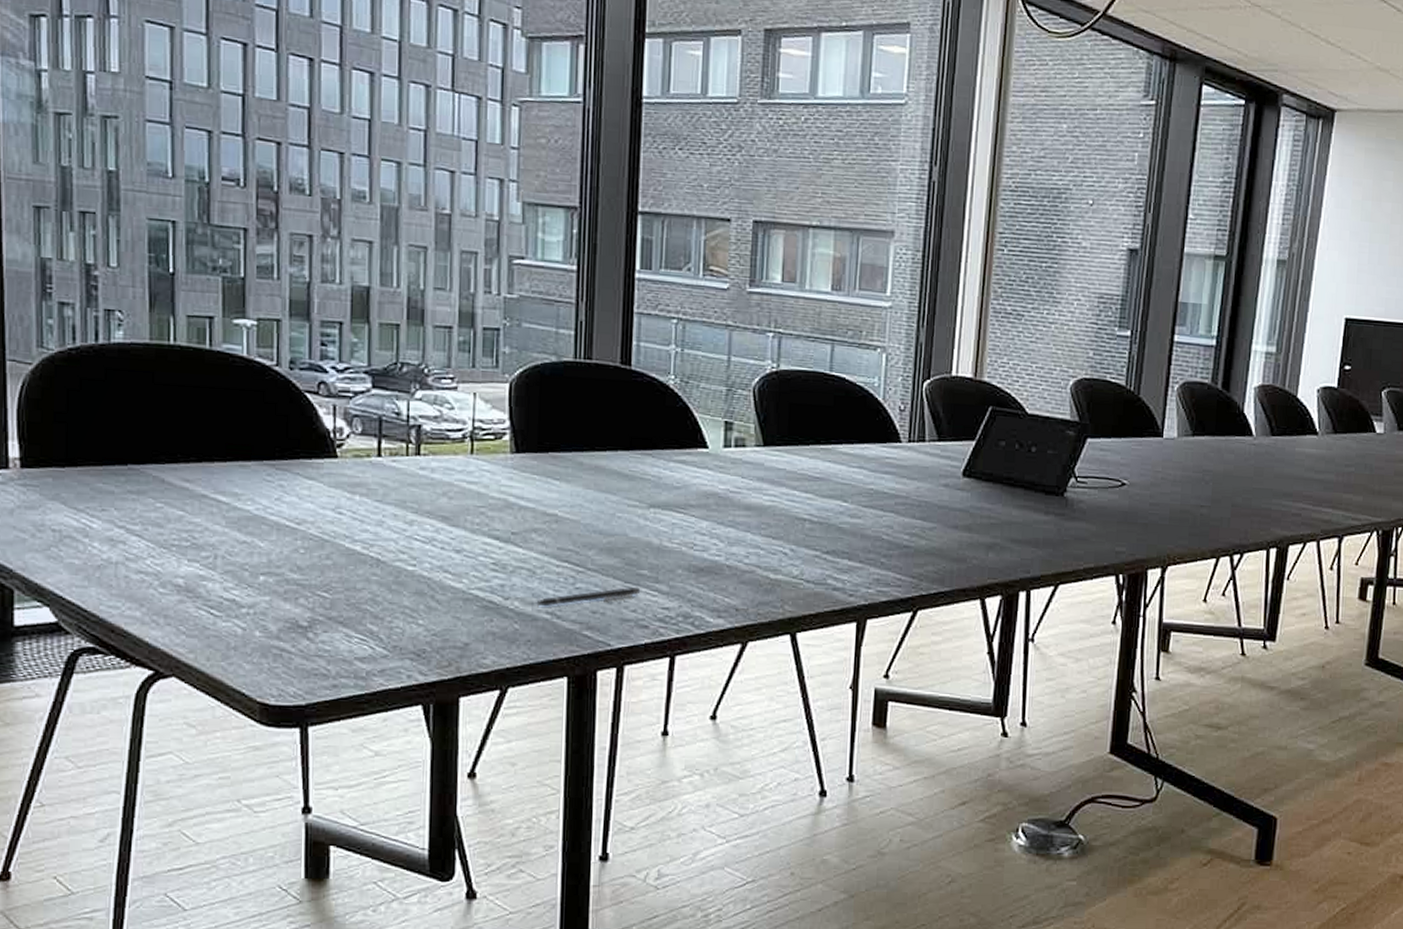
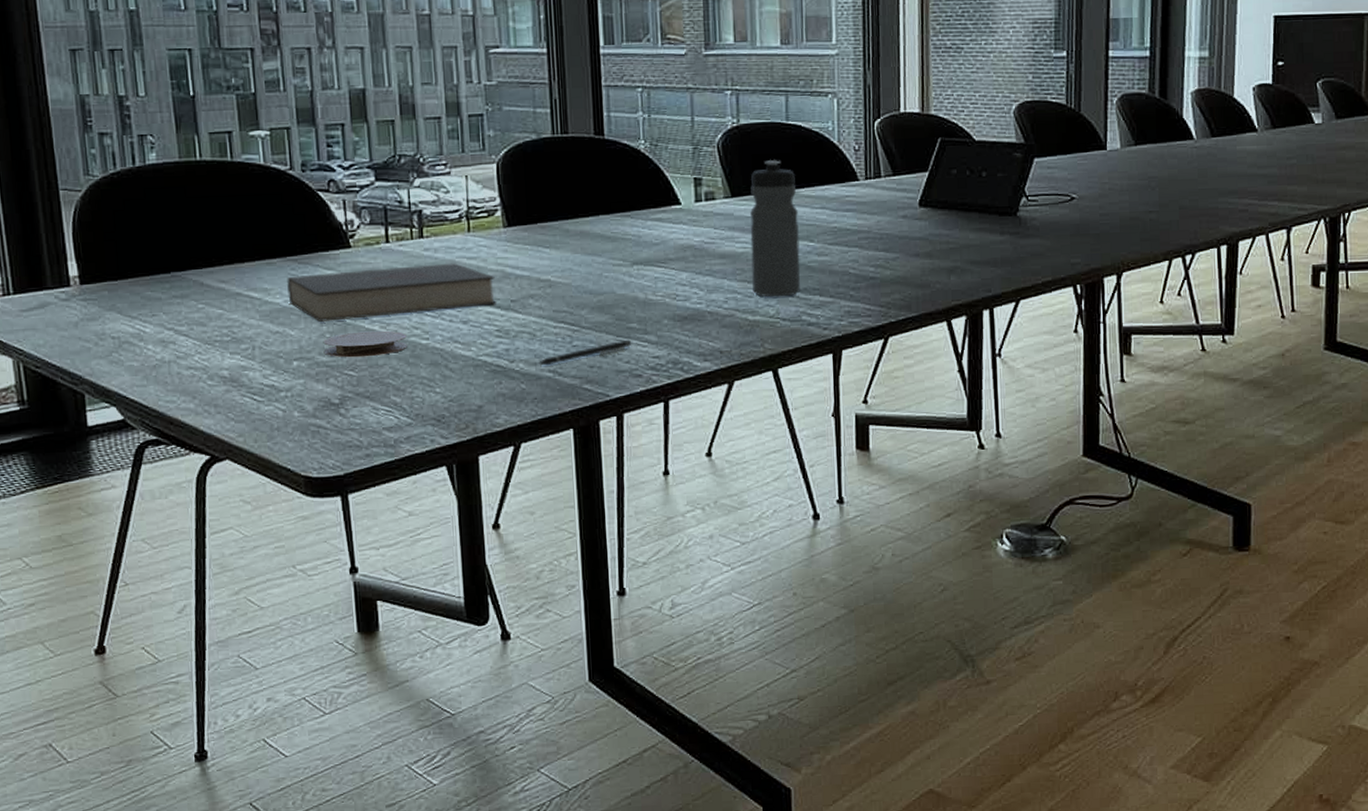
book: none [261,482,496,537] -> present [287,263,496,322]
coaster: none [295,550,391,579] -> present [323,330,407,358]
water bottle: none [776,411,834,558] -> present [750,160,801,297]

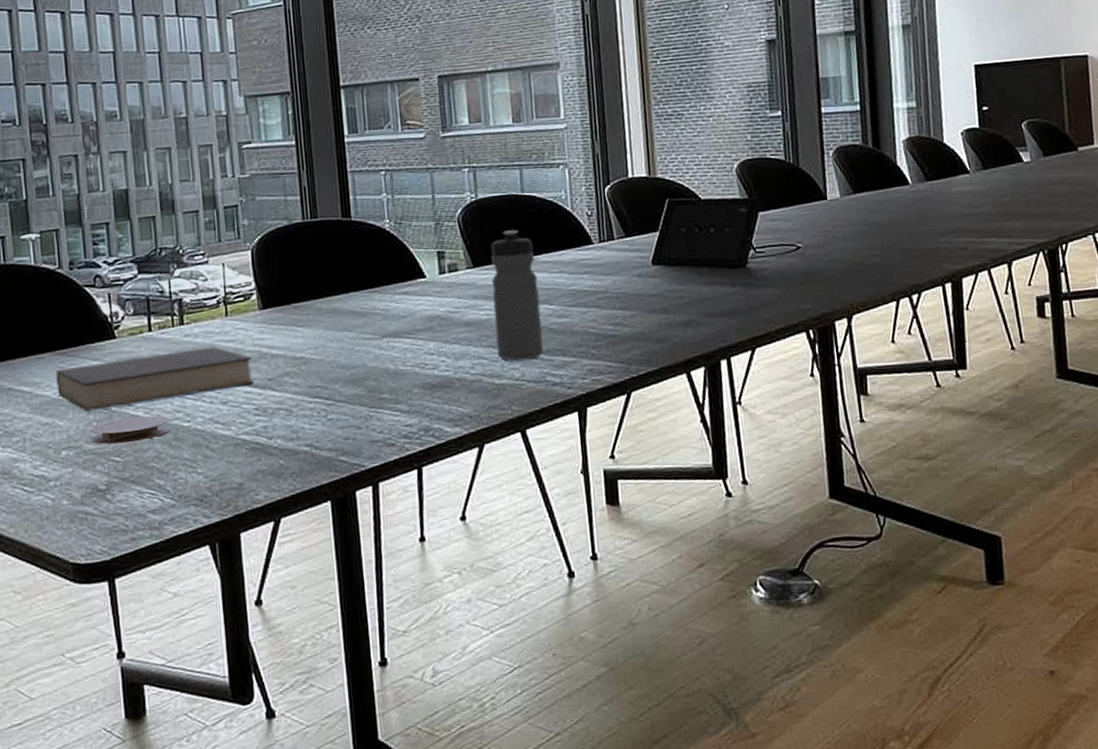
pen: present [537,339,632,366] -> none [295,410,385,441]

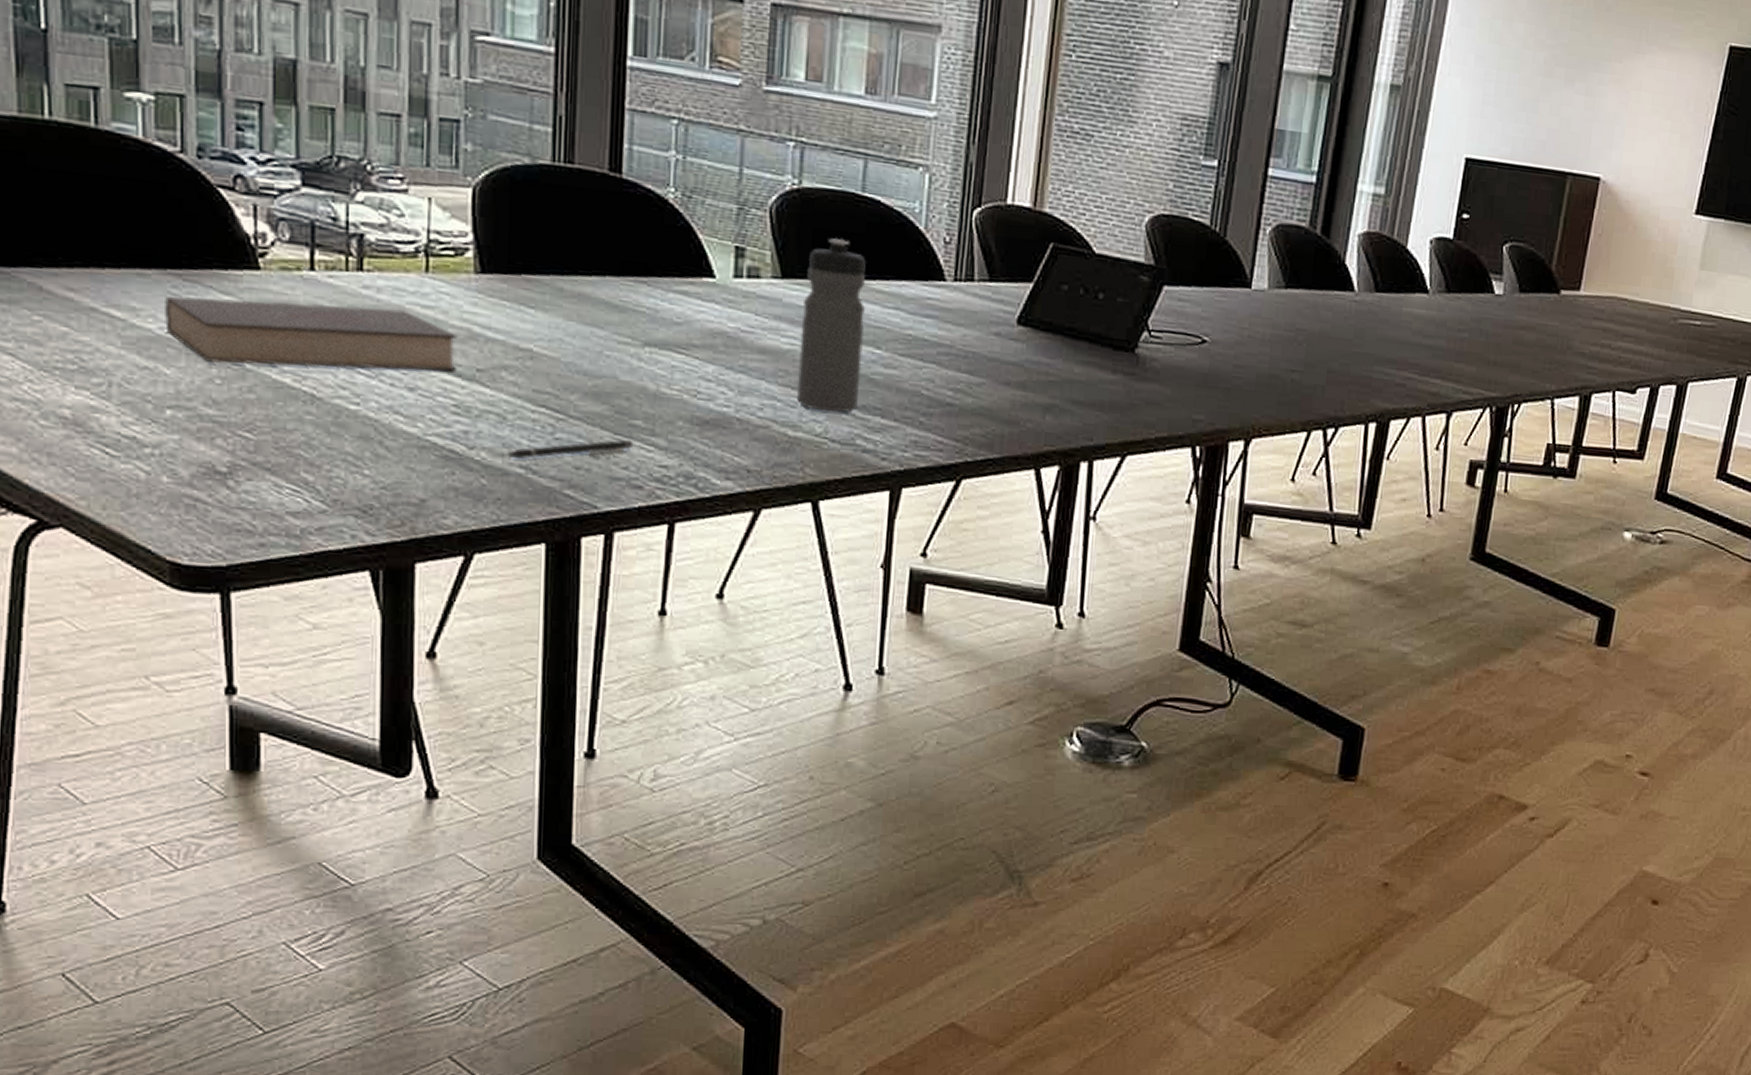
coaster: present [90,415,170,445] -> none [210,382,329,417]
pen: none [295,410,385,441] -> present [505,439,634,460]

